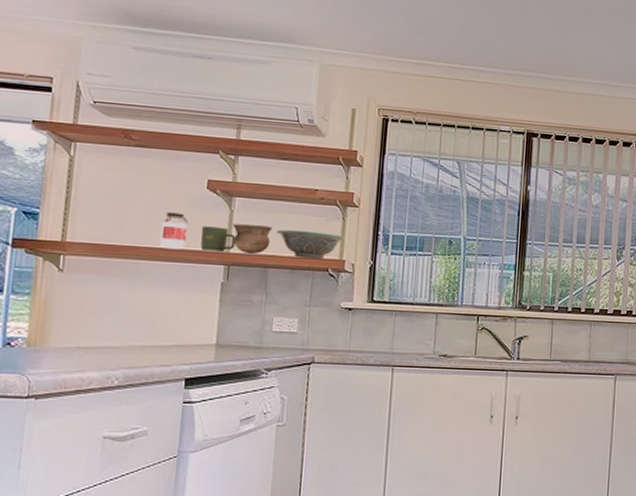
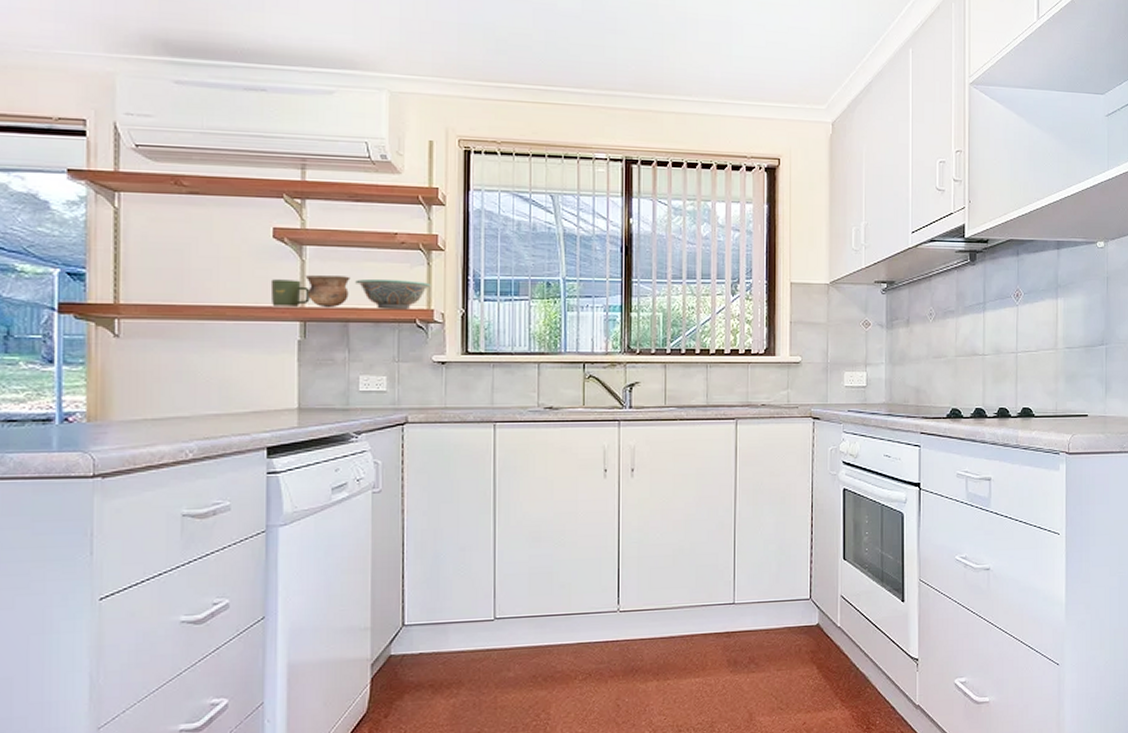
jar: present [160,212,188,250] -> none [225,266,255,307]

